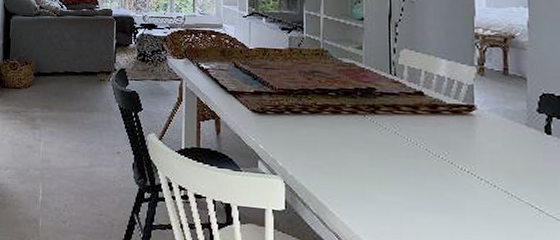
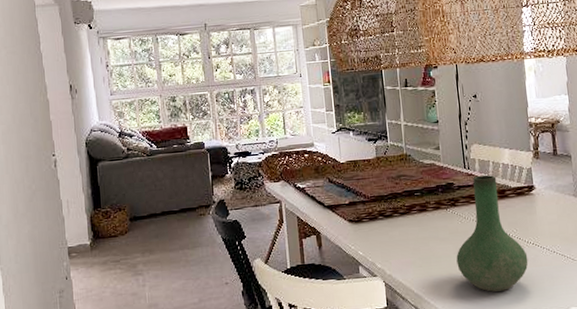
vase: none [371,84,460,219] -> present [456,174,528,292]

